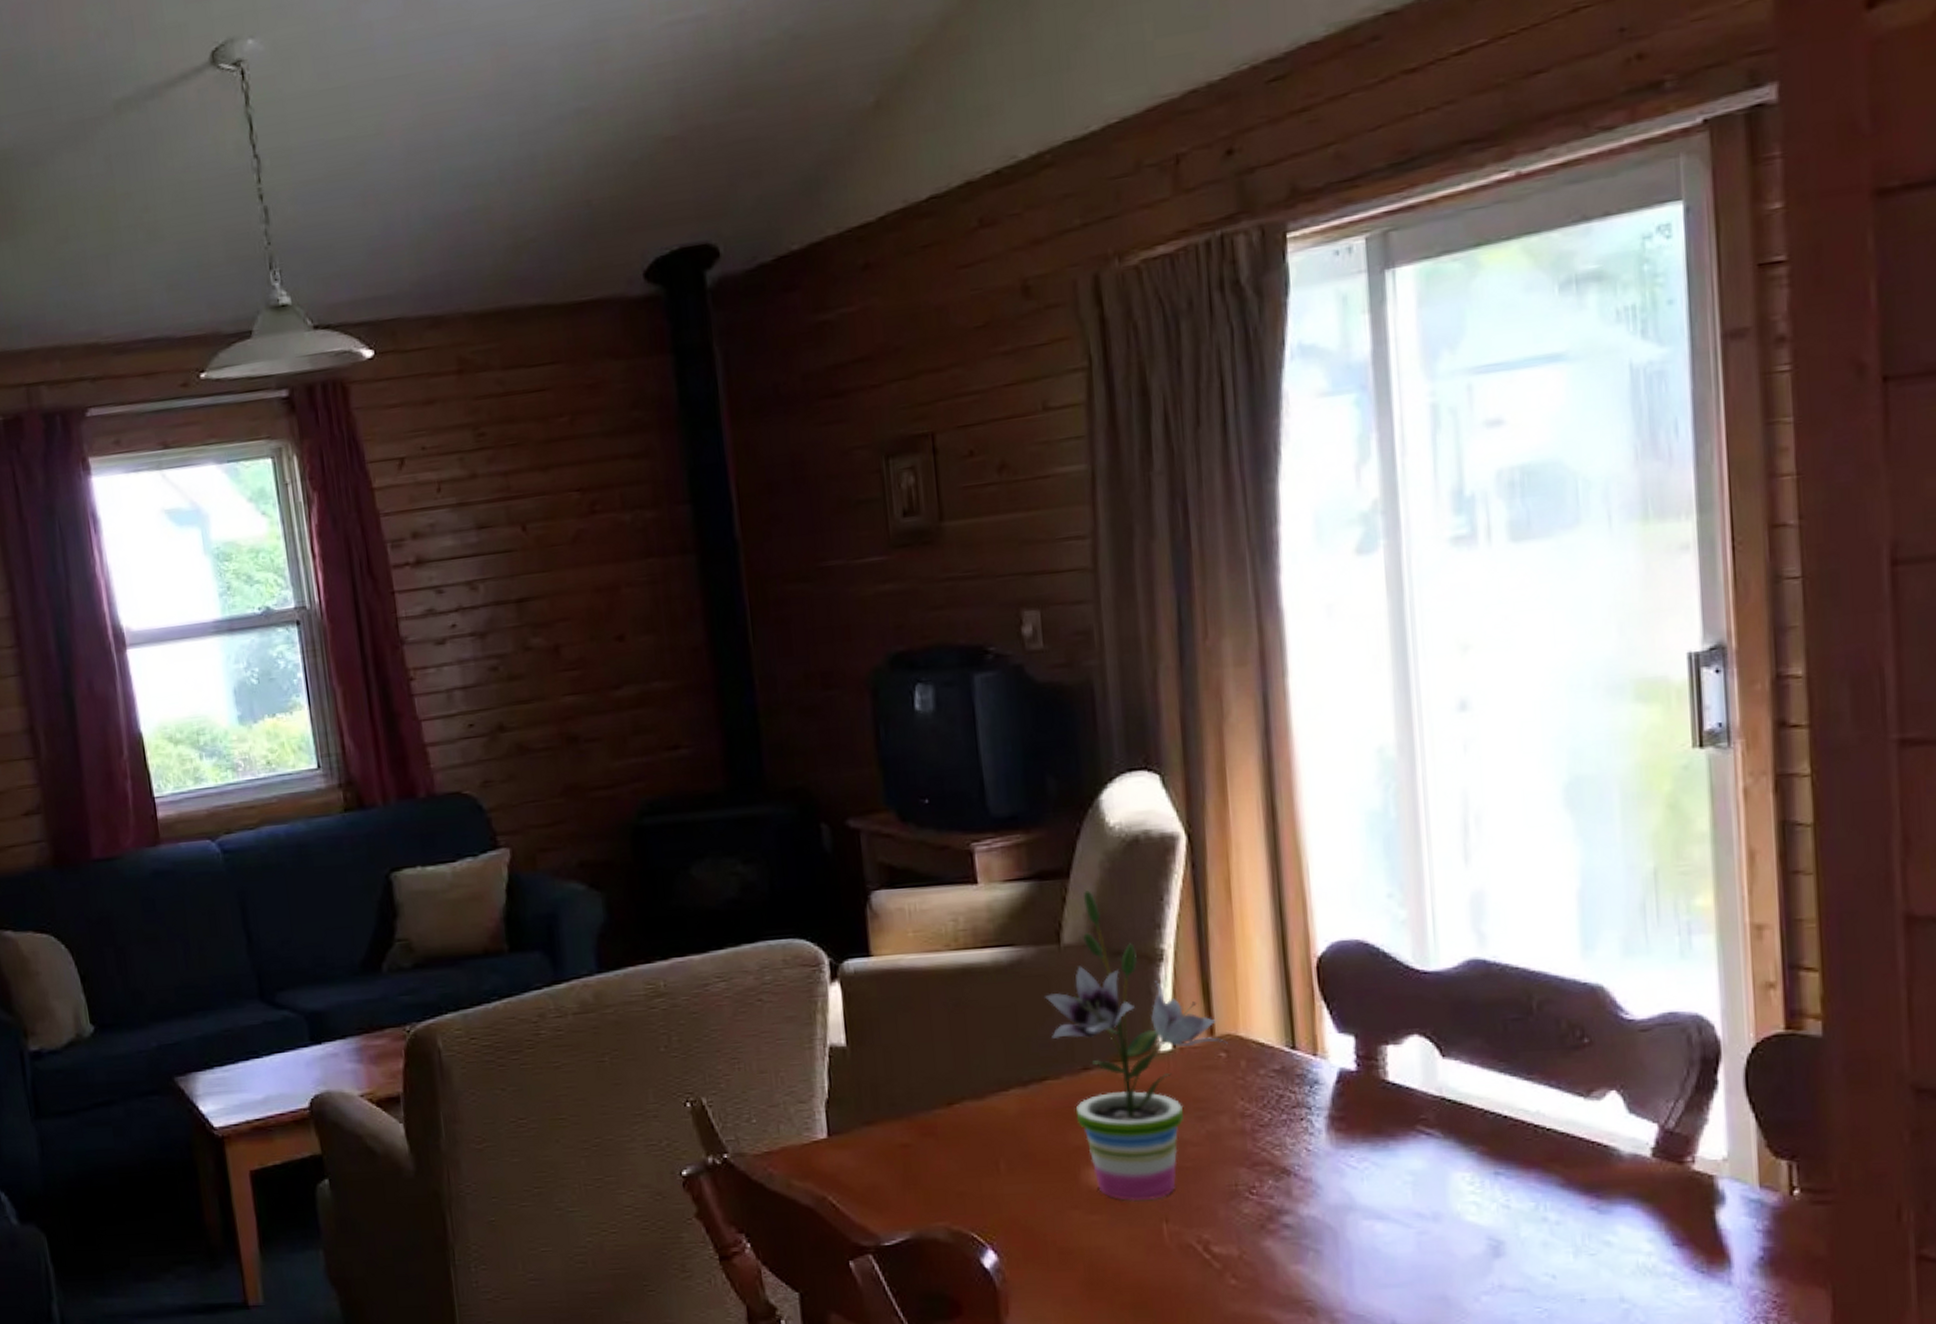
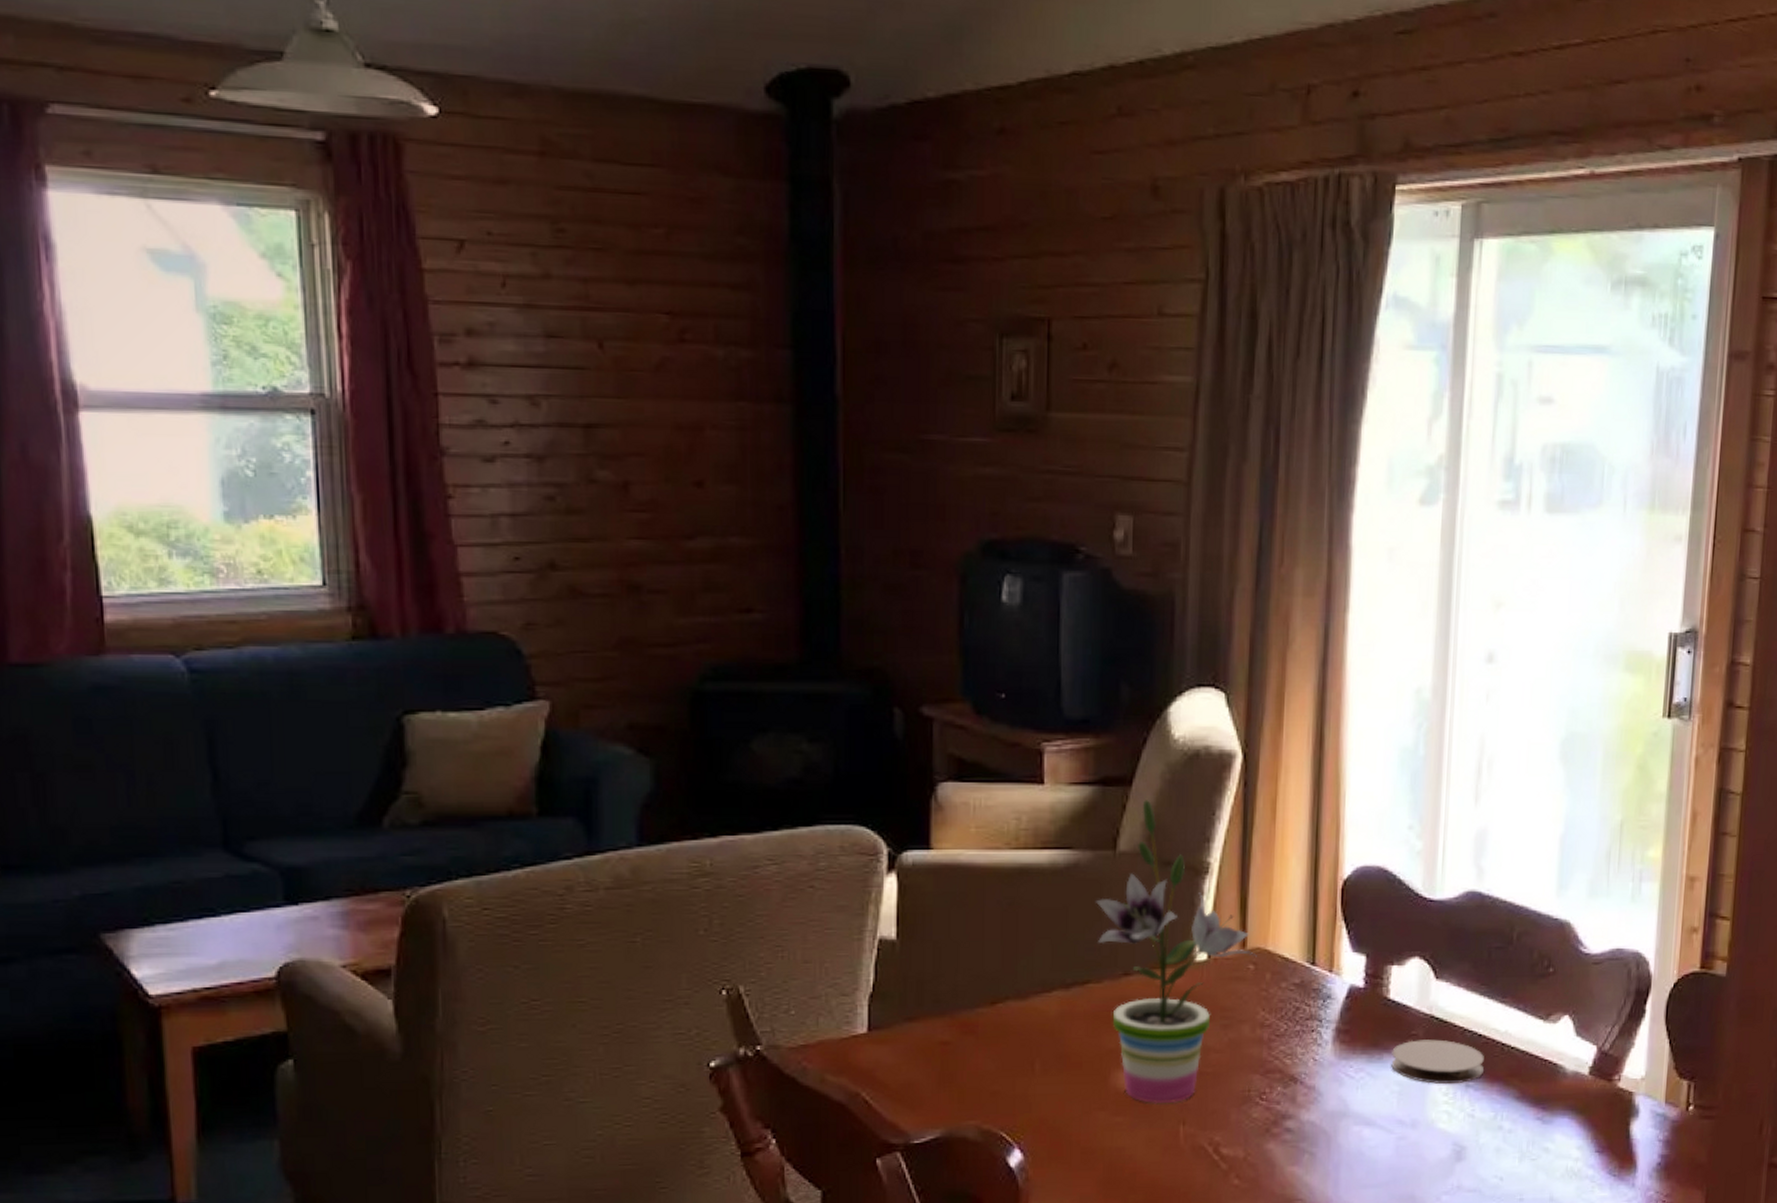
coaster: none [1399,1123,1515,1172] -> present [1391,1039,1484,1084]

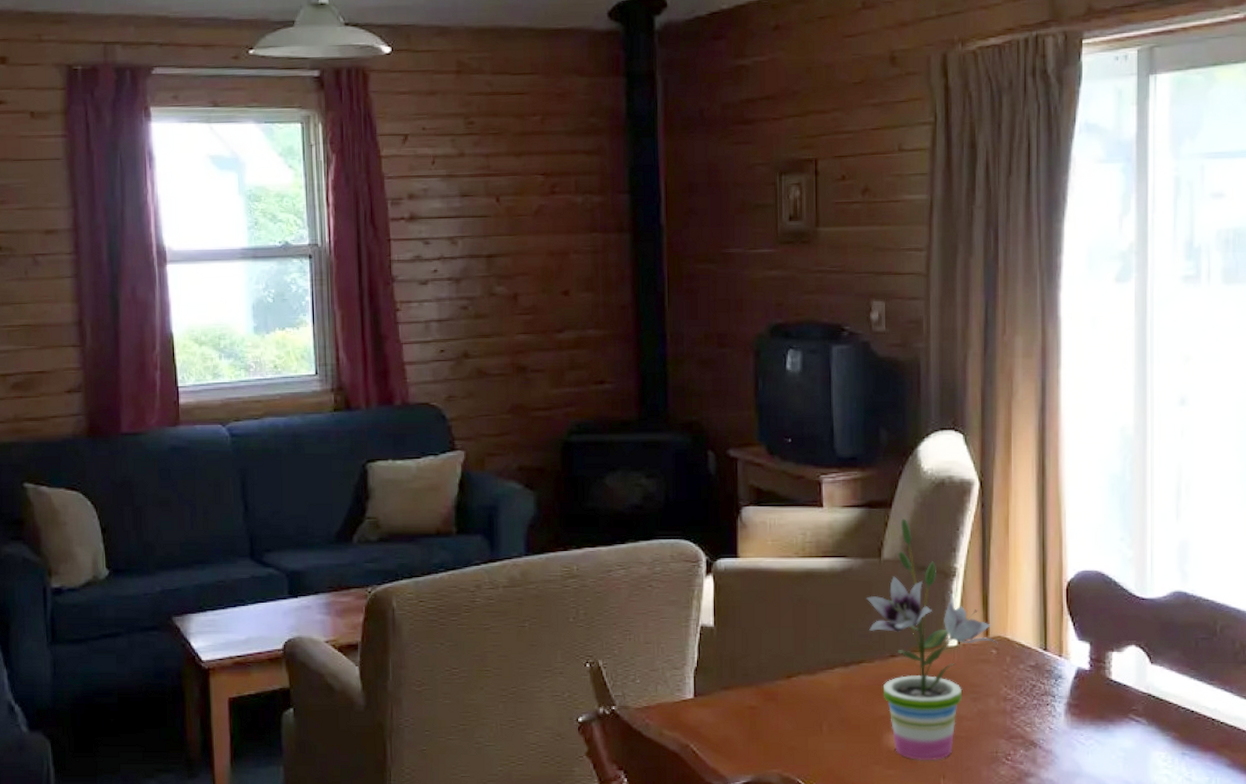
coaster: present [1391,1039,1484,1084] -> none [1116,714,1197,751]

